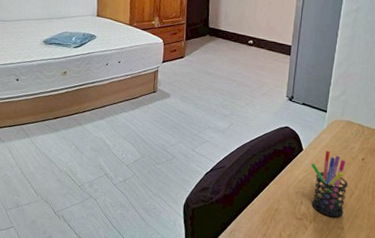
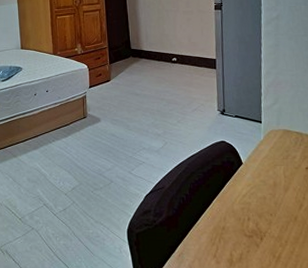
pen holder: present [311,151,348,218] -> none [253,162,295,232]

